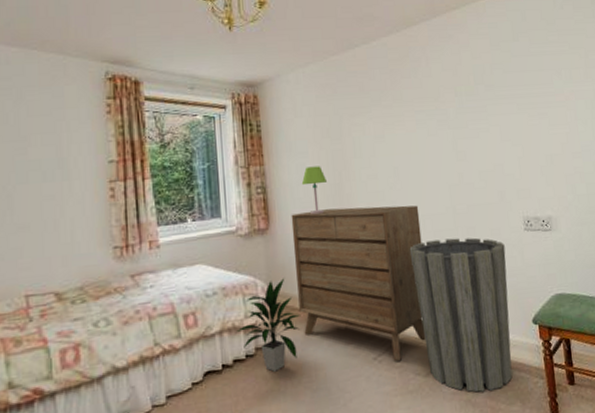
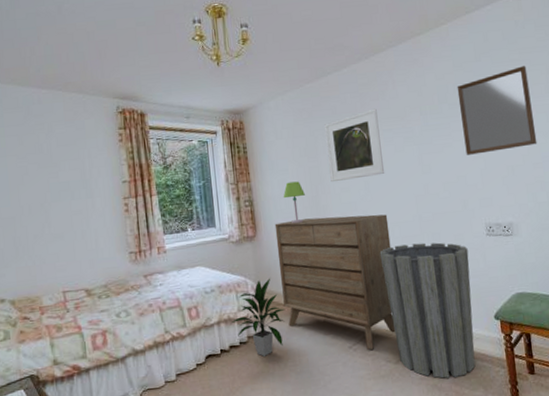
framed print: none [350,87,417,167] -> present [324,108,385,182]
home mirror: none [494,48,576,142] -> present [457,66,537,155]

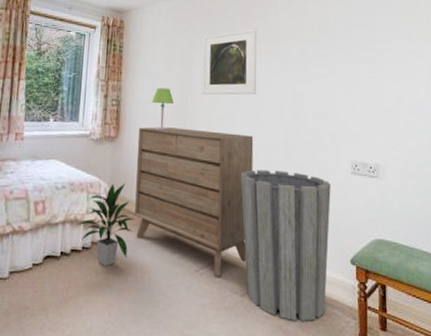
home mirror: present [457,66,537,155] -> none [338,10,411,90]

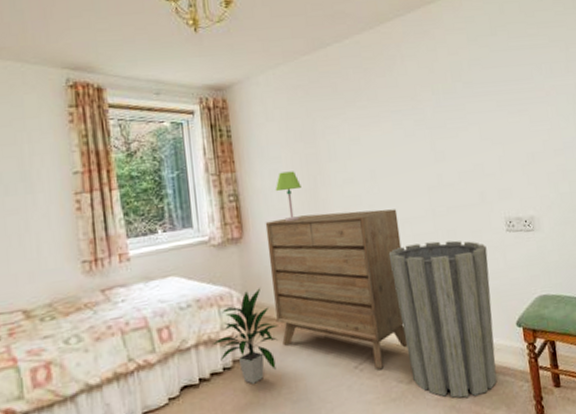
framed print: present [201,28,257,95] -> none [324,86,394,171]

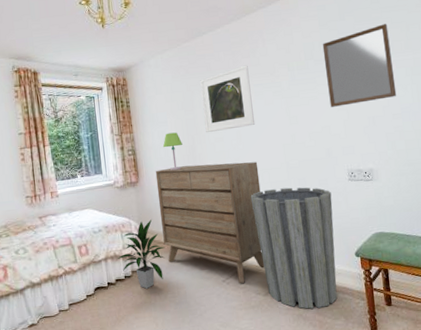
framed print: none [324,86,394,171] -> present [200,65,256,132]
home mirror: none [471,42,558,141] -> present [322,24,397,107]

